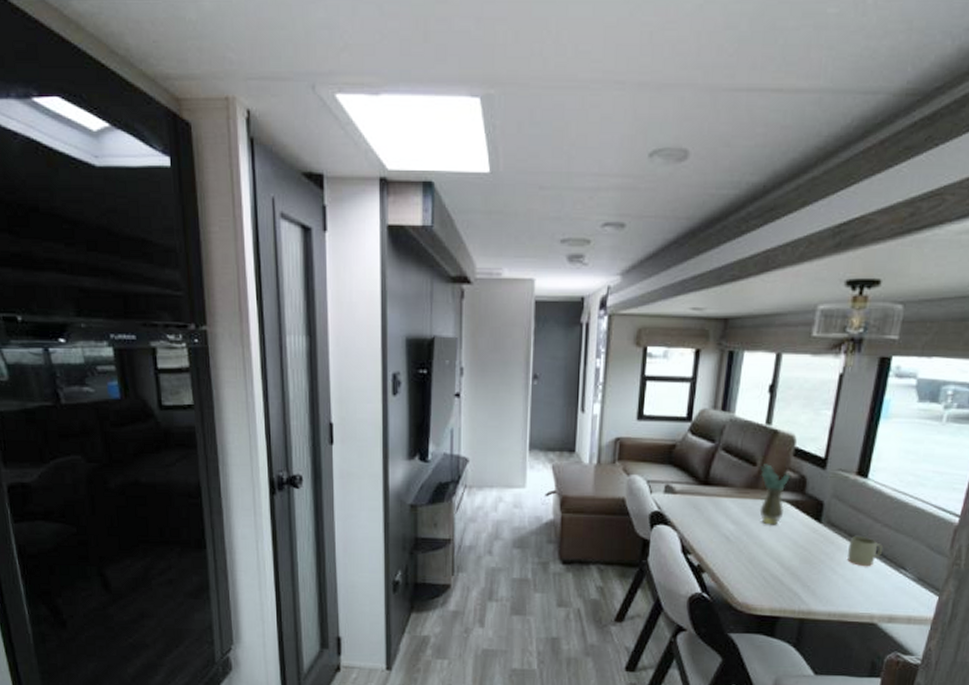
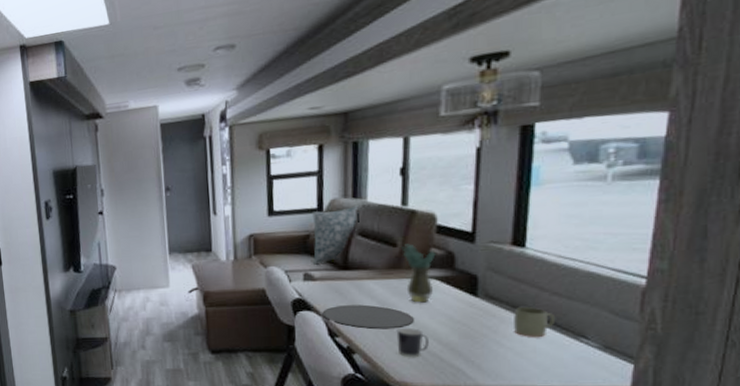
pillow: none [676,419,728,477] -> present [312,205,360,265]
placemat: none [678,522,763,550] -> present [322,304,414,329]
mug: none [744,548,773,579] -> present [396,327,429,357]

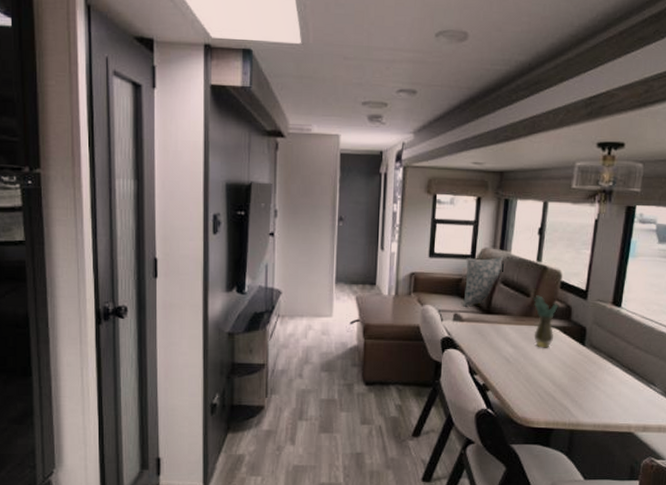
placemat: present [322,304,414,329] -> none [466,346,537,370]
mug: present [396,327,429,357] -> none [522,369,546,395]
mug: present [514,307,556,337] -> none [608,357,636,383]

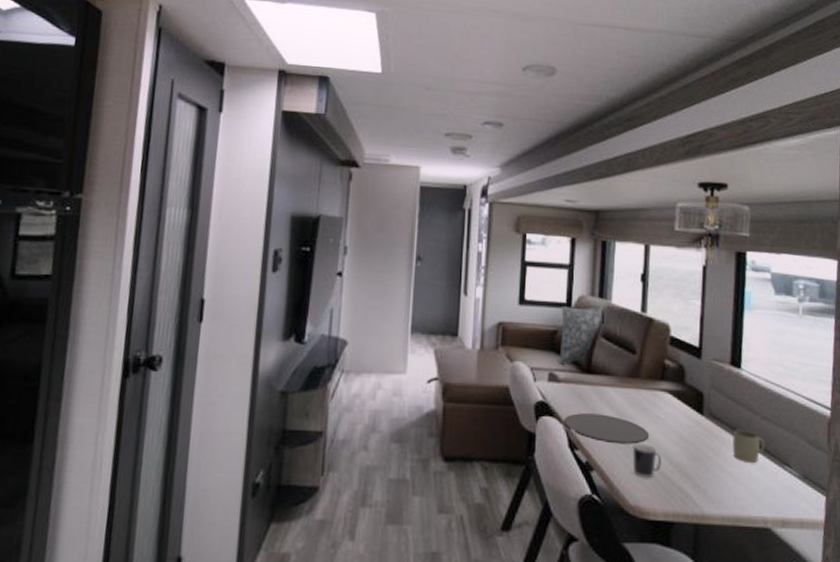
placemat: none [466,346,537,370] -> present [564,413,649,444]
mug: none [522,369,546,395] -> present [632,443,661,478]
vase: present [533,294,558,348] -> none [640,351,669,417]
mug: none [608,357,636,383] -> present [733,430,766,463]

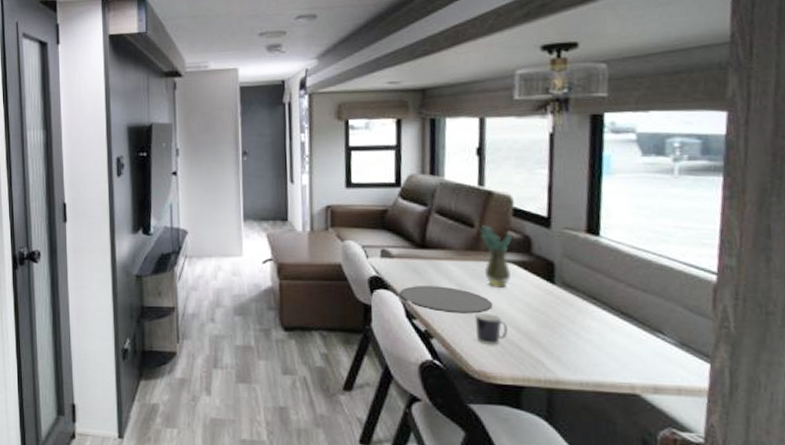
pillow: present [559,306,605,365] -> none [390,183,438,241]
vase: none [640,351,669,417] -> present [479,224,513,288]
mug: present [733,430,766,463] -> none [591,298,632,330]

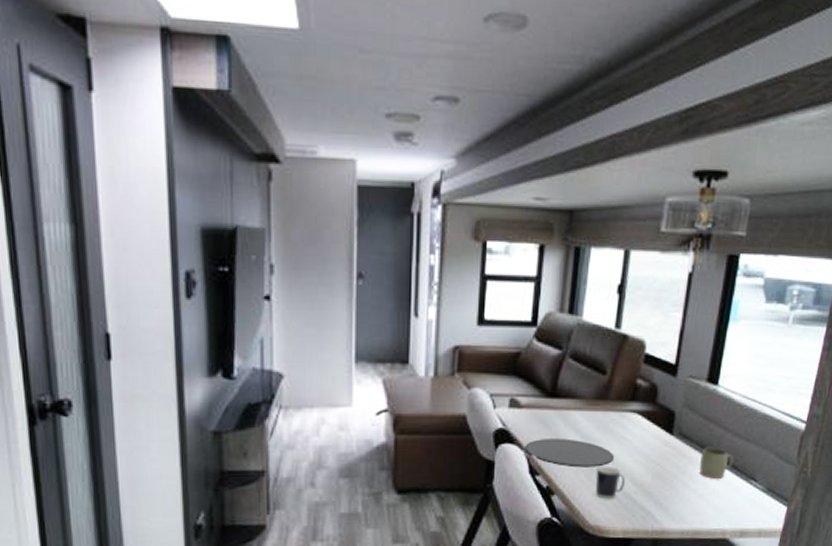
vase: present [479,224,513,288] -> none [610,371,641,439]
mug: none [591,298,632,330] -> present [699,447,734,479]

